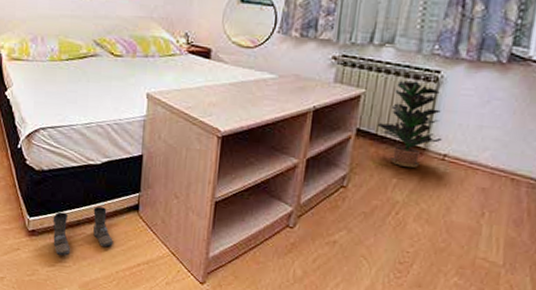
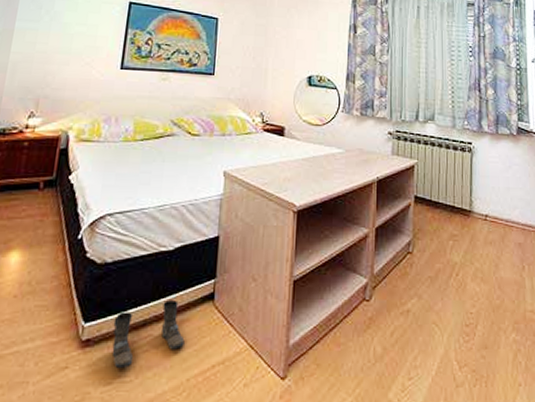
potted plant: present [377,81,442,168] -> none [430,151,482,229]

